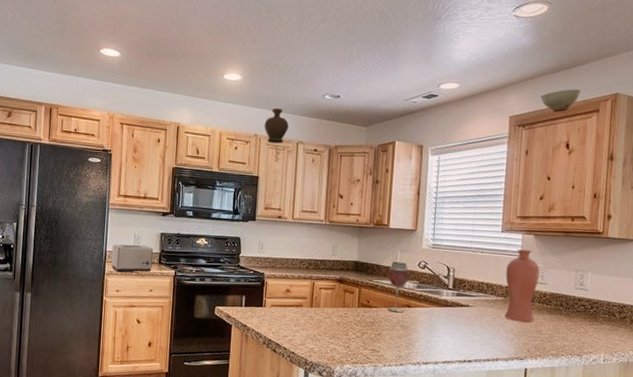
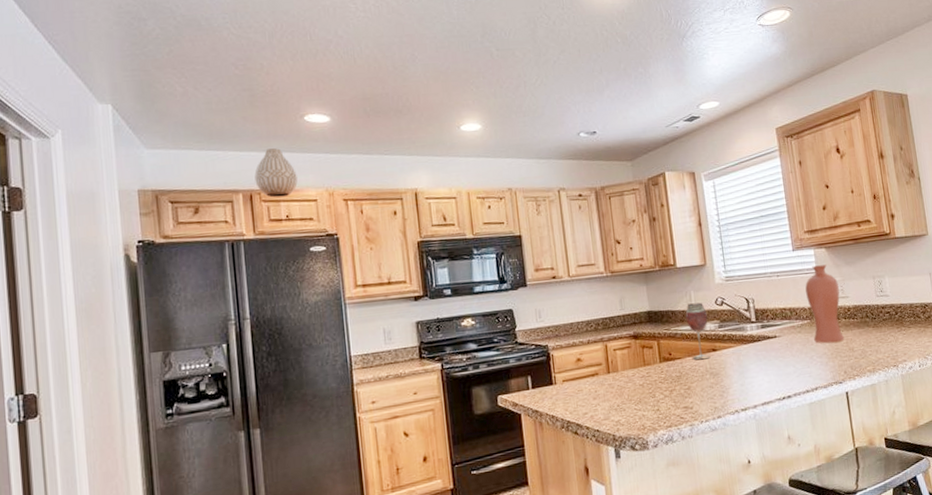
vase: none [55,72,88,114] -> present [254,147,298,198]
toaster: present [111,244,153,273] -> none [357,340,412,379]
decorative vase: present [264,108,289,144] -> none [517,155,546,196]
bowl: present [540,89,582,112] -> none [801,91,839,118]

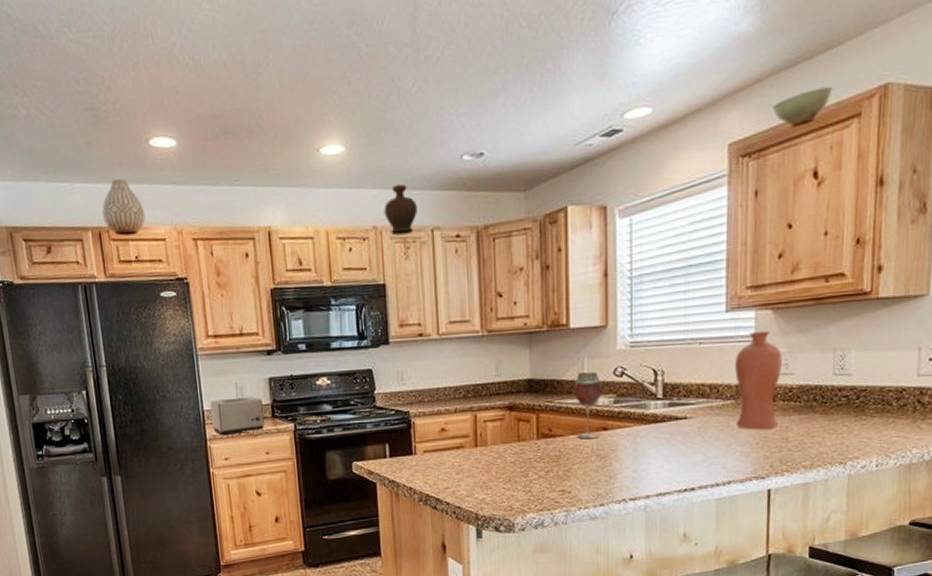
toaster: none [357,340,412,379] -> present [210,396,265,435]
decorative vase: none [517,155,546,196] -> present [384,184,417,236]
bowl: none [801,91,839,118] -> present [772,87,834,127]

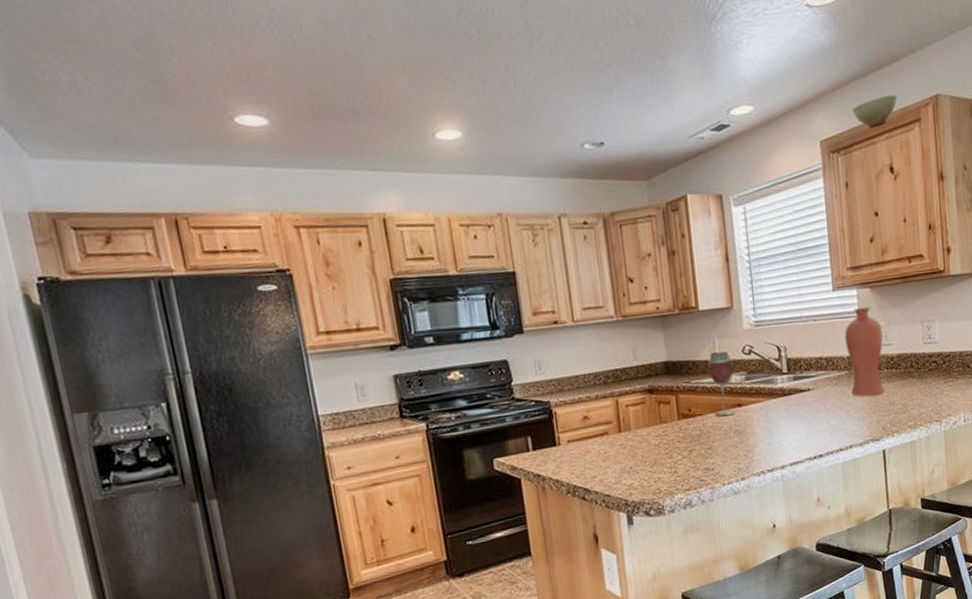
vase: present [102,178,146,236] -> none [177,158,235,224]
toaster: present [210,396,265,435] -> none [325,396,392,442]
decorative vase: present [384,184,417,236] -> none [508,171,543,223]

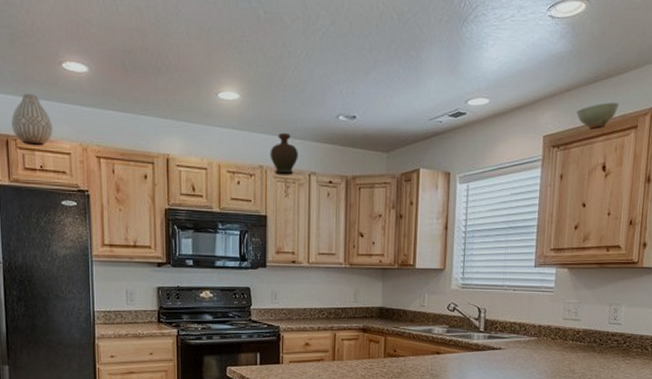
vase: none [177,158,235,224] -> present [11,93,53,146]
decorative vase: none [508,171,543,223] -> present [270,133,298,176]
wineglass: present [708,351,736,417] -> none [416,305,438,361]
vase: present [845,307,885,397] -> none [537,285,574,362]

